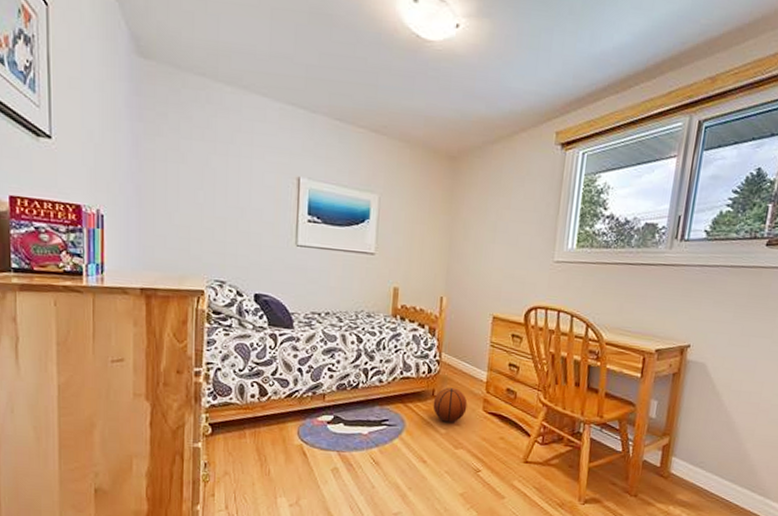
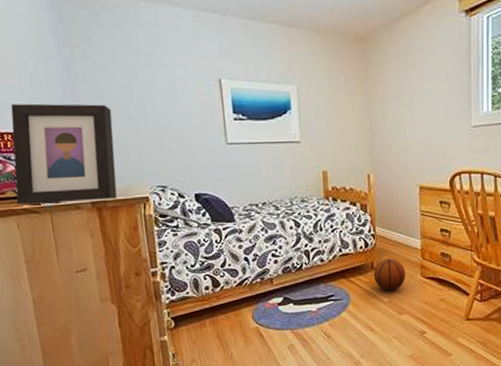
picture frame: none [58,173,178,288] -> present [10,103,117,205]

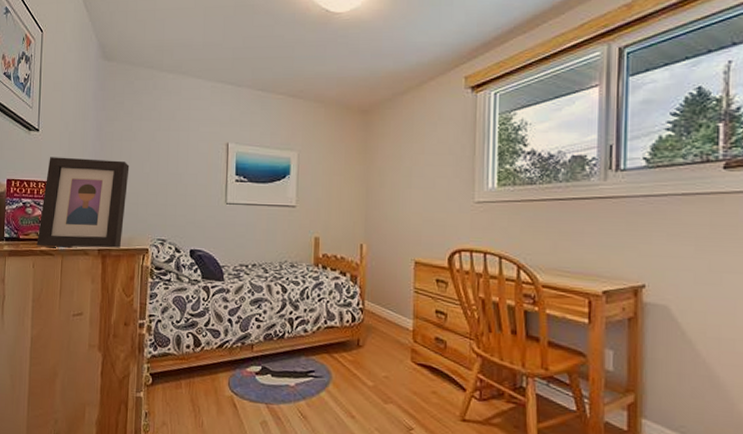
basketball: present [373,258,406,291] -> none [358,336,394,374]

